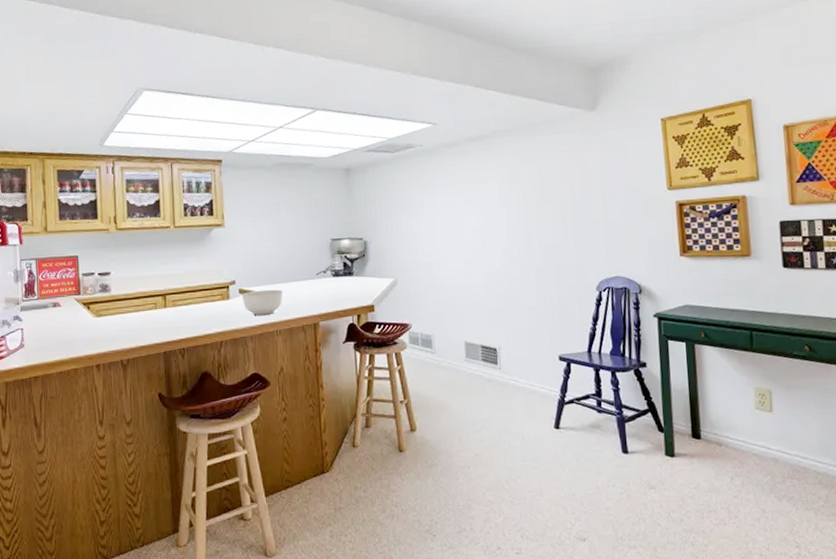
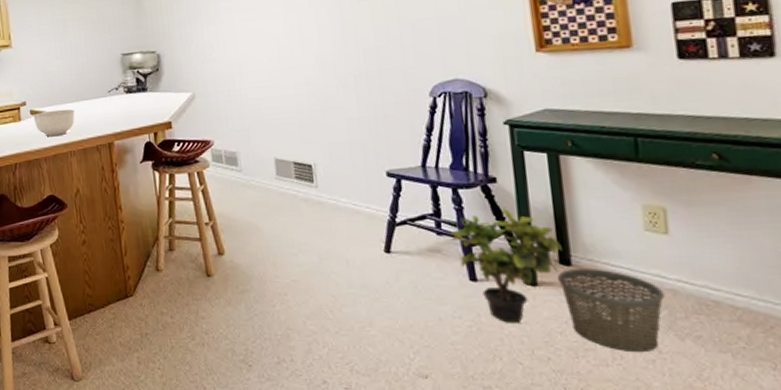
potted plant: none [609,389,694,490] -> present [450,208,562,323]
basket: none [689,441,768,512] -> present [556,268,665,351]

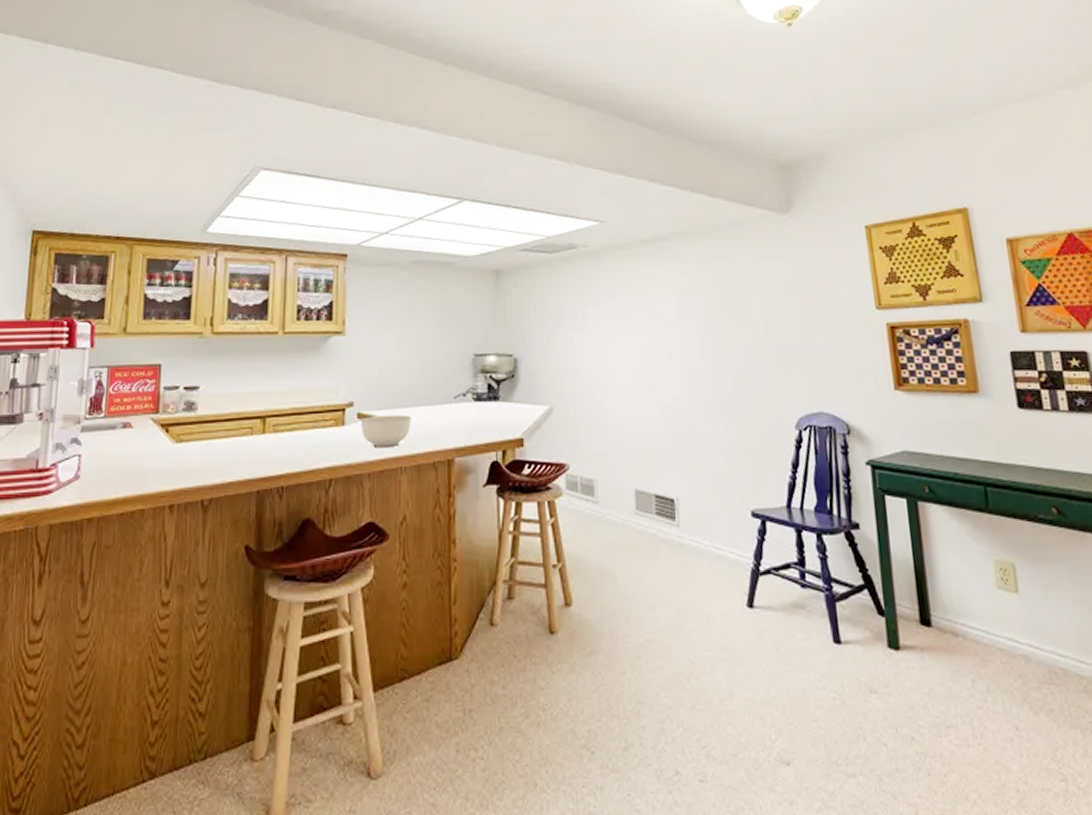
potted plant: present [450,208,562,323] -> none [815,559,922,695]
basket: present [556,268,665,351] -> none [918,630,1018,728]

